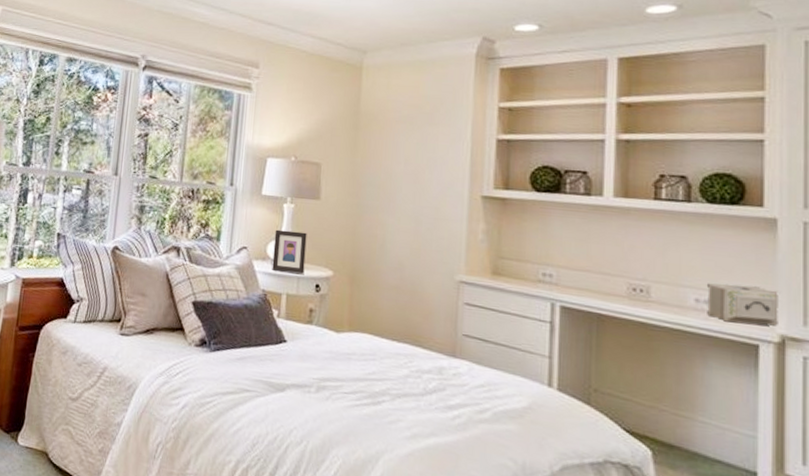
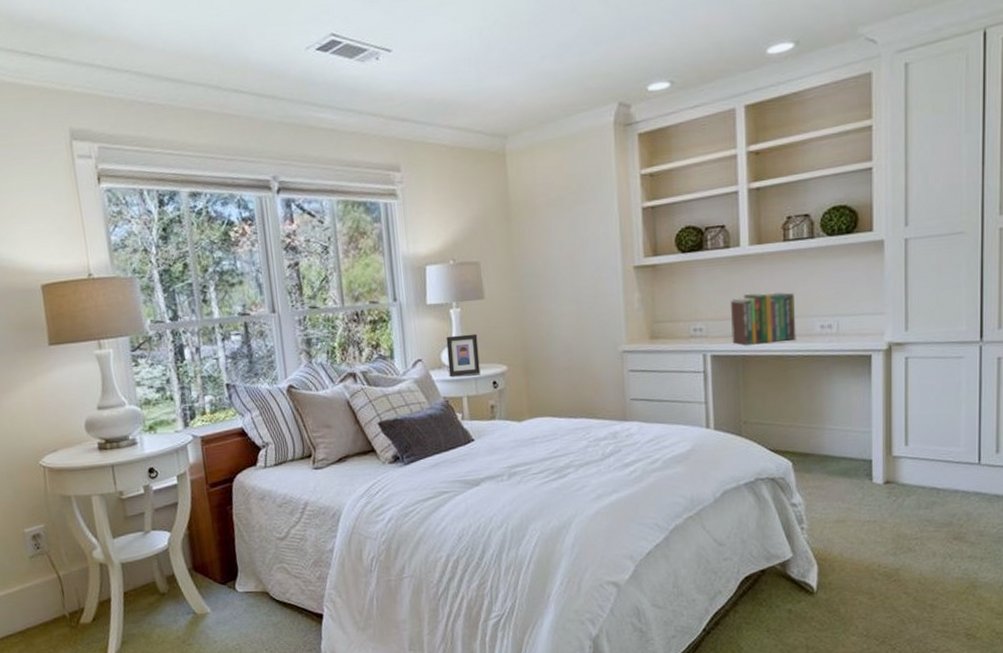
books: none [586,247,665,309] -> present [730,292,796,347]
decorative box: present [707,283,778,326] -> none [830,304,886,341]

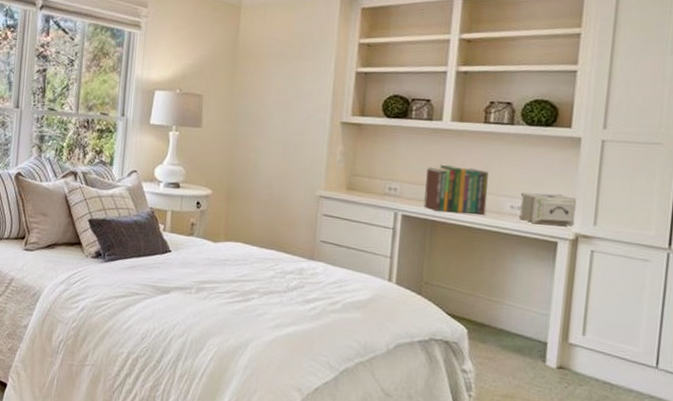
picture frame: present [446,333,481,377] -> none [159,154,190,193]
decorative box: none [830,304,886,341] -> present [519,192,577,226]

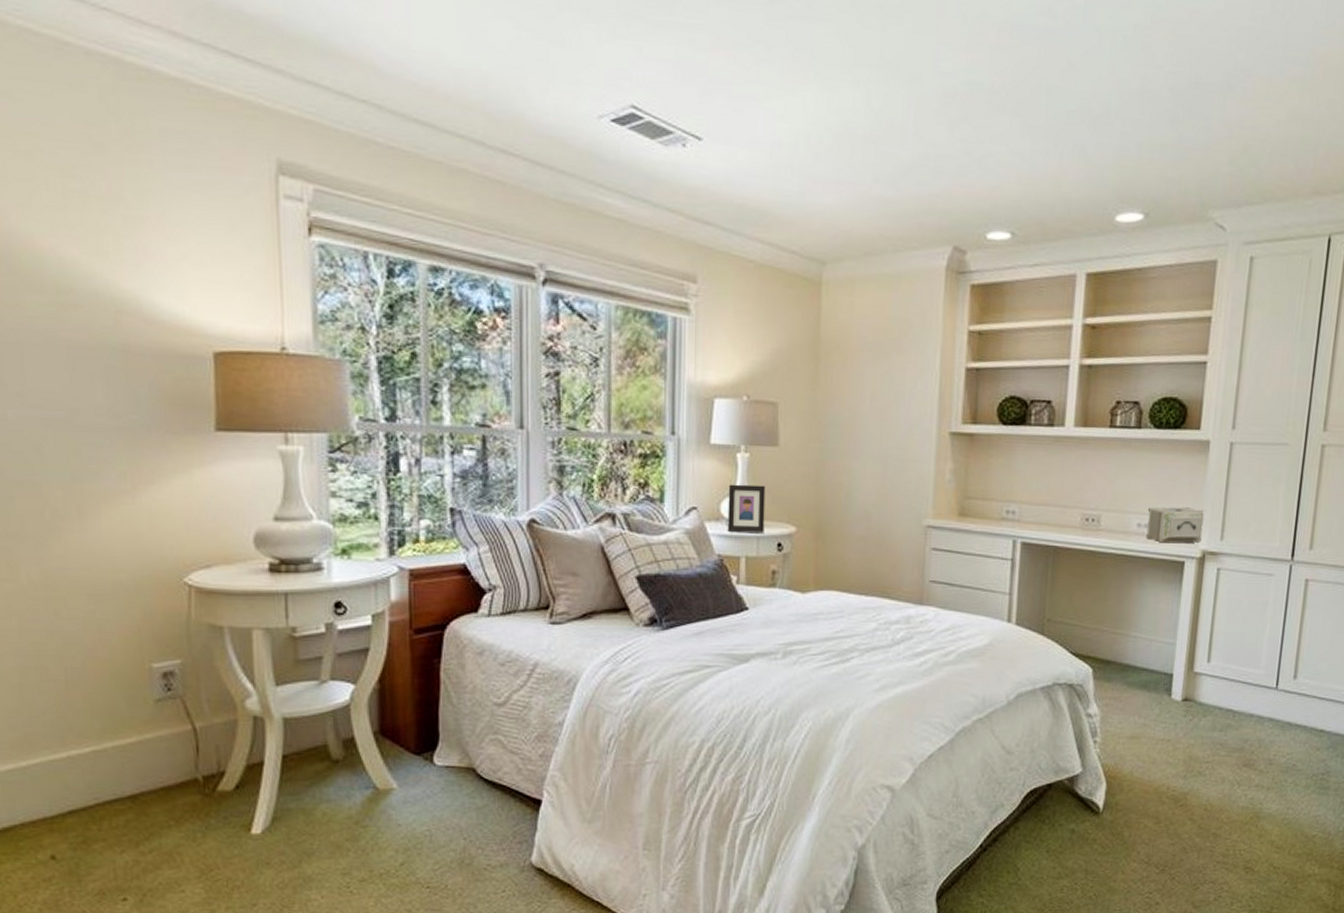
picture frame: none [159,154,190,193] -> present [727,484,766,533]
books: present [424,164,488,215] -> none [1045,479,1114,537]

